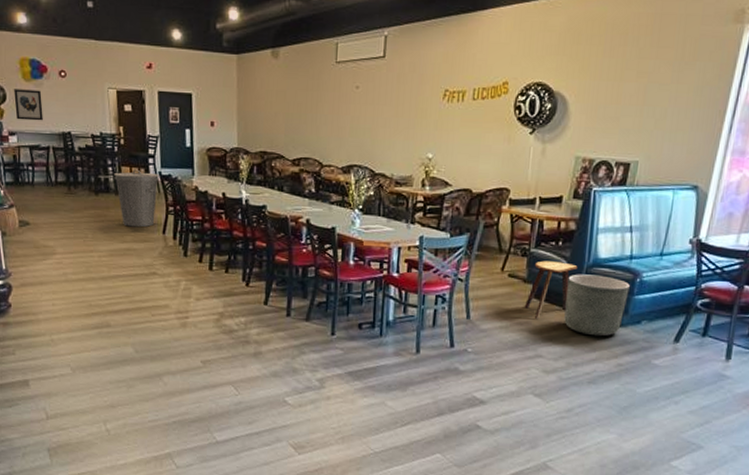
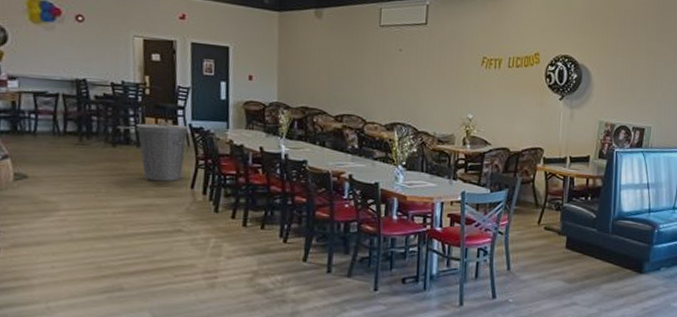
wall art: present [14,89,43,121] -> none [17,30,53,66]
stool: present [524,260,578,319] -> none [559,214,605,268]
planter: present [564,274,630,337] -> none [595,226,649,283]

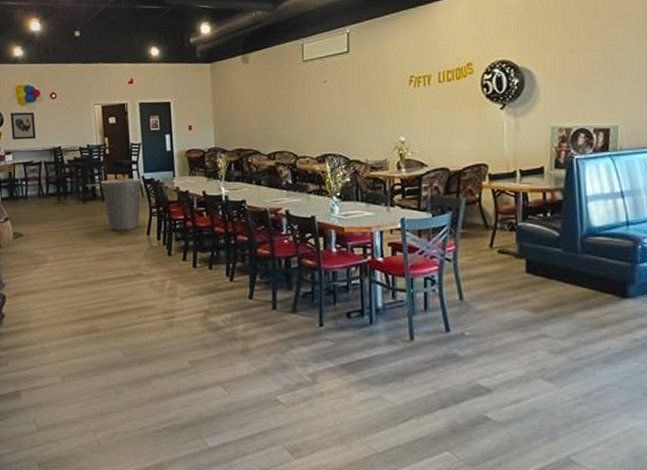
wall art: none [17,30,53,66] -> present [10,112,36,140]

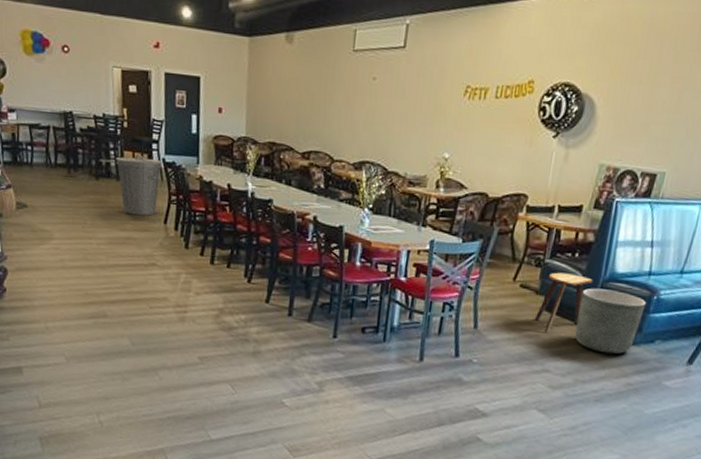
wall art: present [10,112,36,140] -> none [14,63,44,99]
stool: none [519,233,571,295] -> present [534,272,593,332]
planter: none [563,245,632,310] -> present [574,288,646,355]

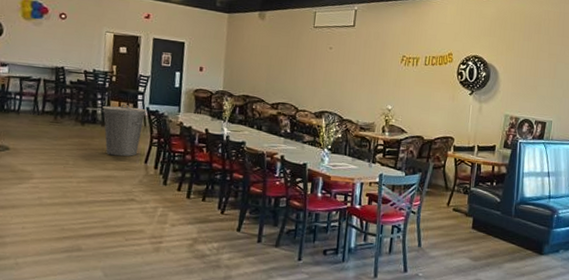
stool: present [534,272,593,332] -> none [466,198,509,247]
planter: present [574,288,646,355] -> none [498,210,549,263]

